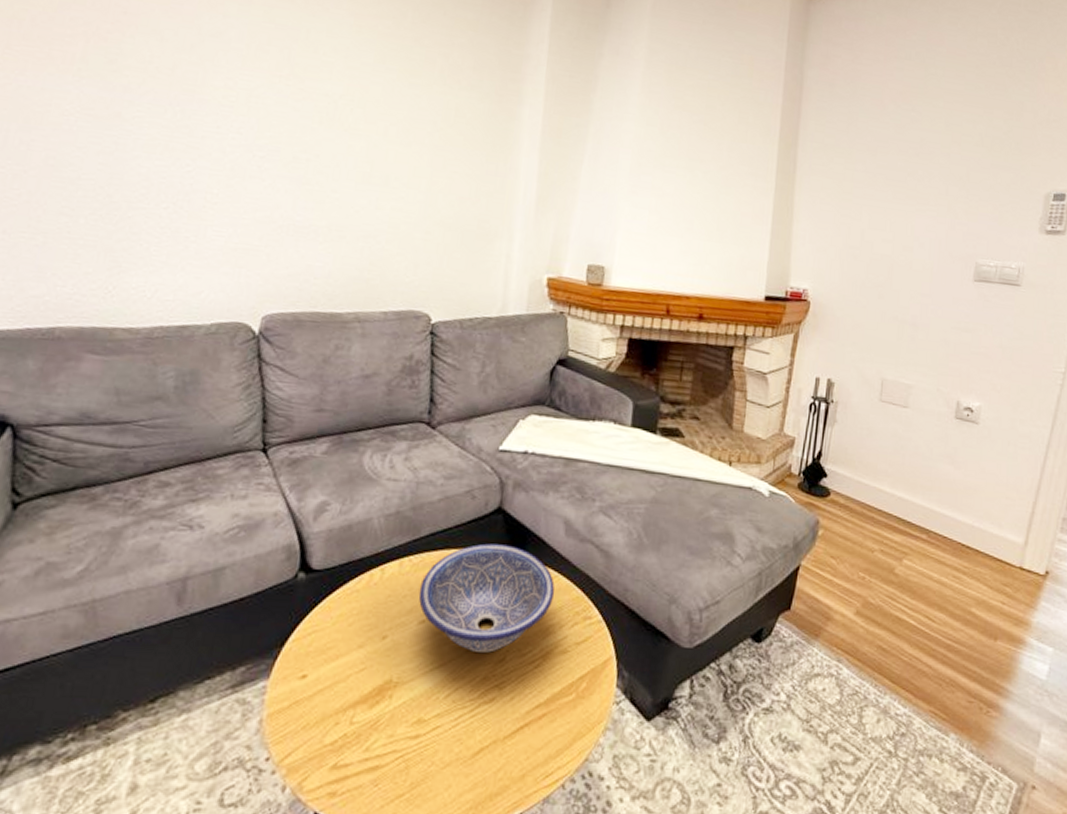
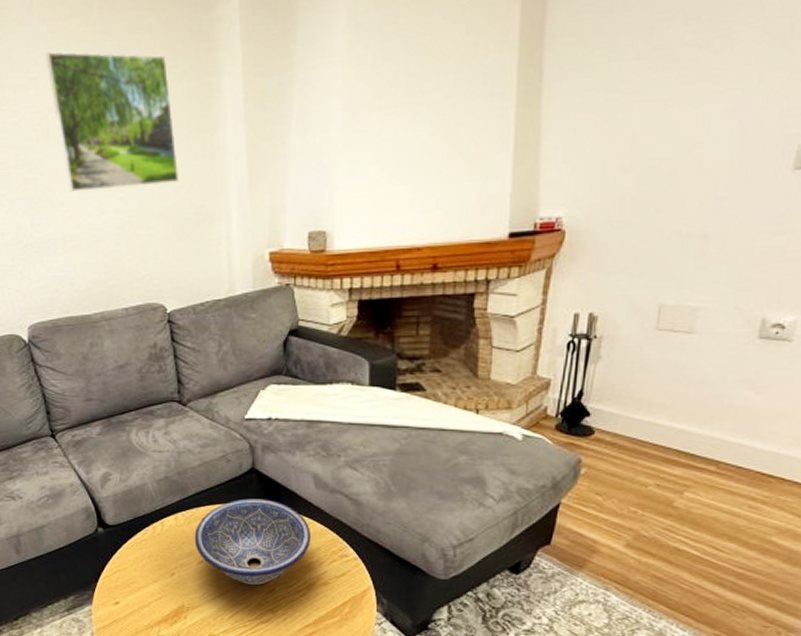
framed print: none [345,43,472,194] -> present [45,51,179,192]

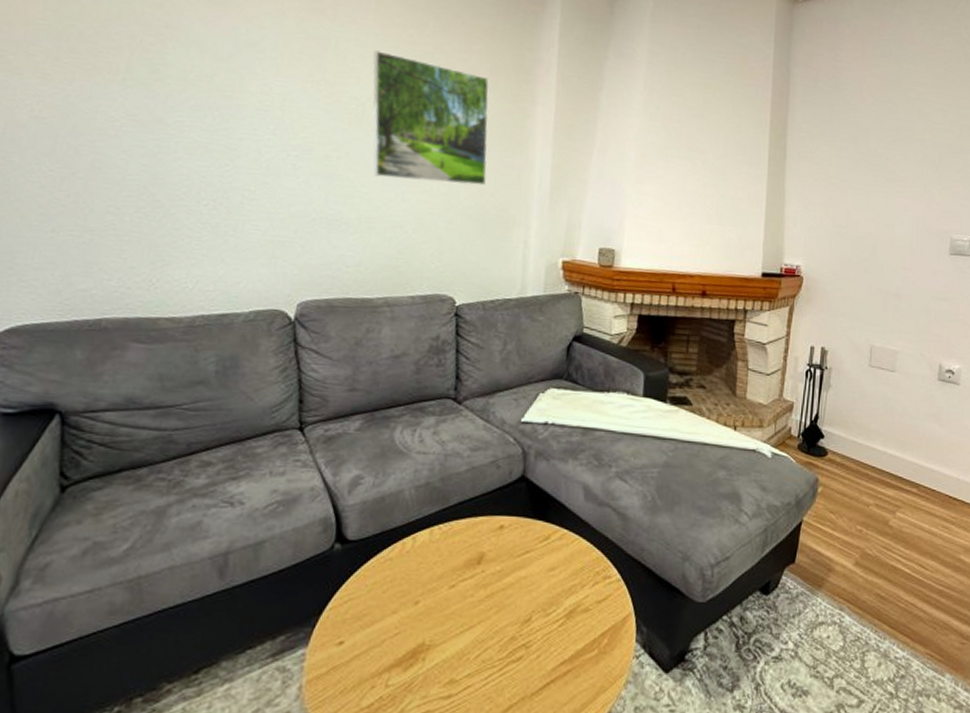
decorative bowl: present [194,498,310,585] -> none [448,510,576,614]

